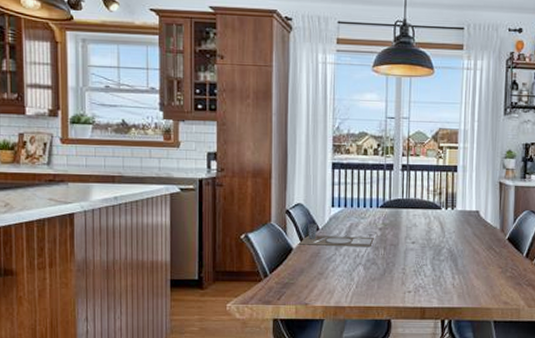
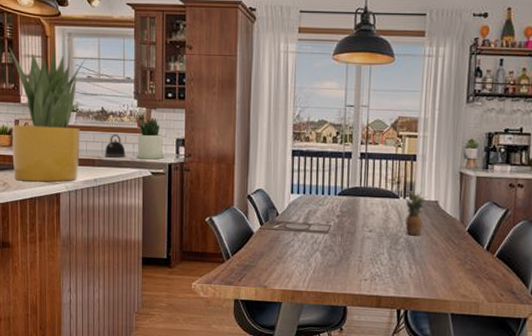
planter: none [11,53,104,202] -> present [9,47,86,182]
kettle: none [126,148,150,174] -> present [105,134,126,158]
planter: none [162,130,196,175] -> present [136,117,166,160]
fruit: none [447,200,472,246] -> present [405,189,430,236]

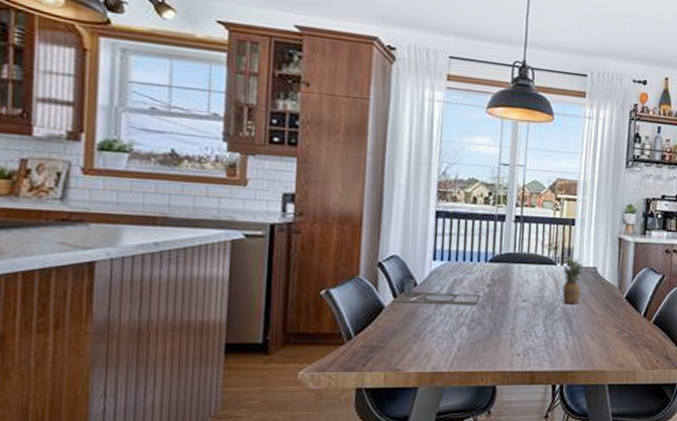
planter: present [9,47,86,182] -> none [12,57,150,247]
kettle: present [105,134,126,158] -> none [173,184,206,216]
planter: present [136,117,166,160] -> none [222,165,267,219]

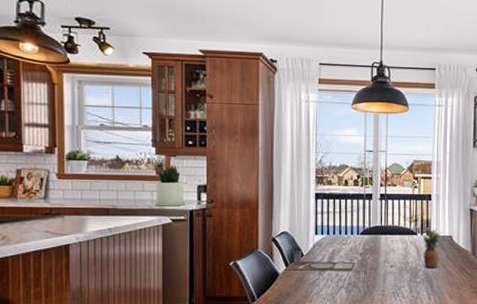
planter: none [222,165,267,219] -> present [154,165,187,207]

